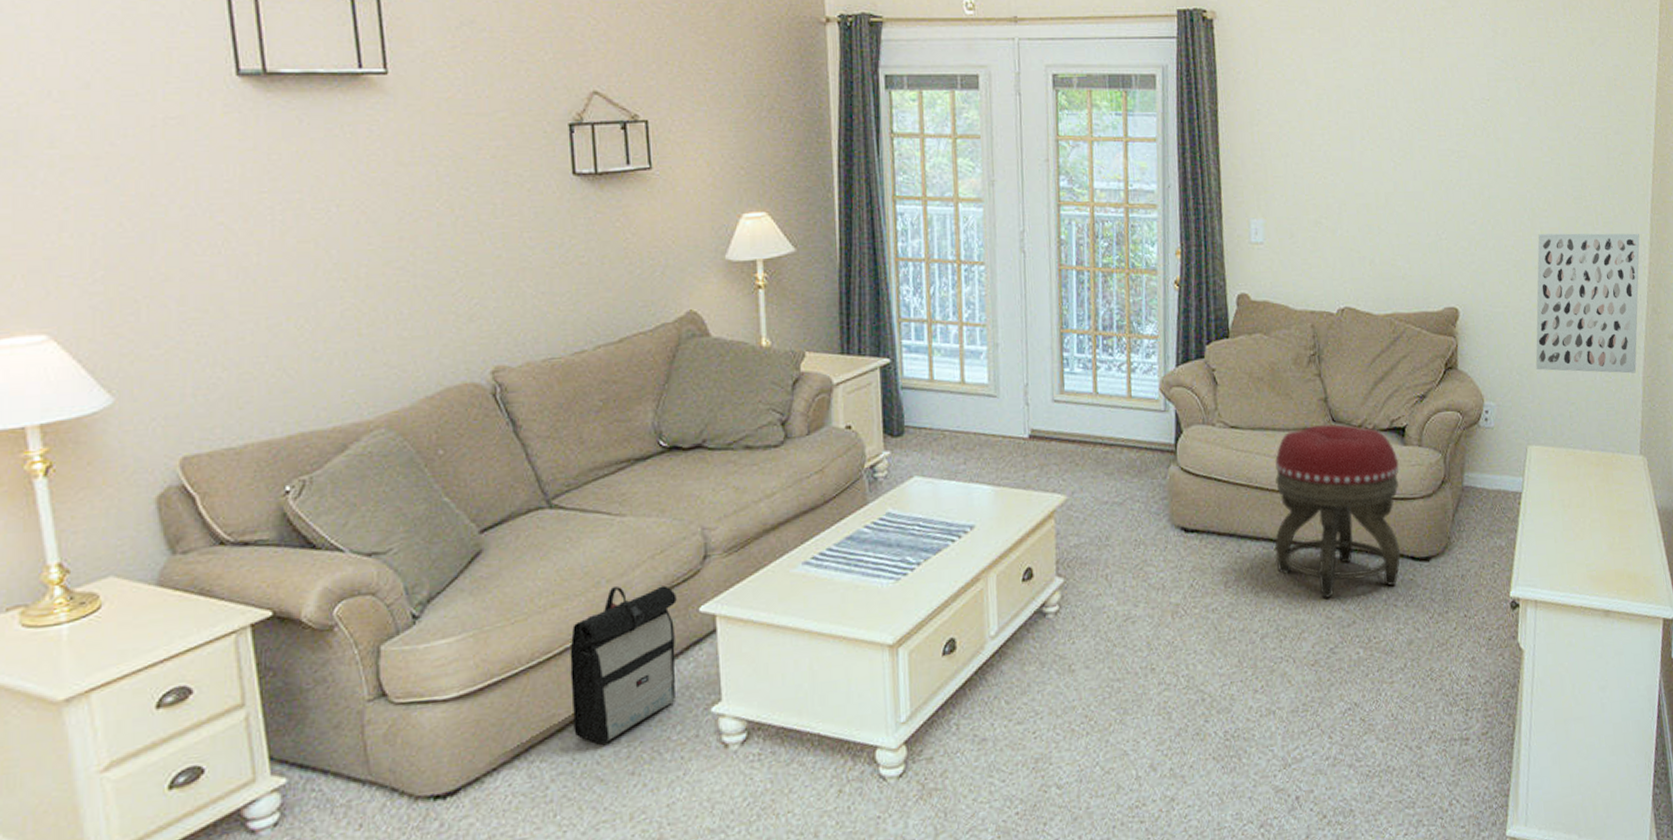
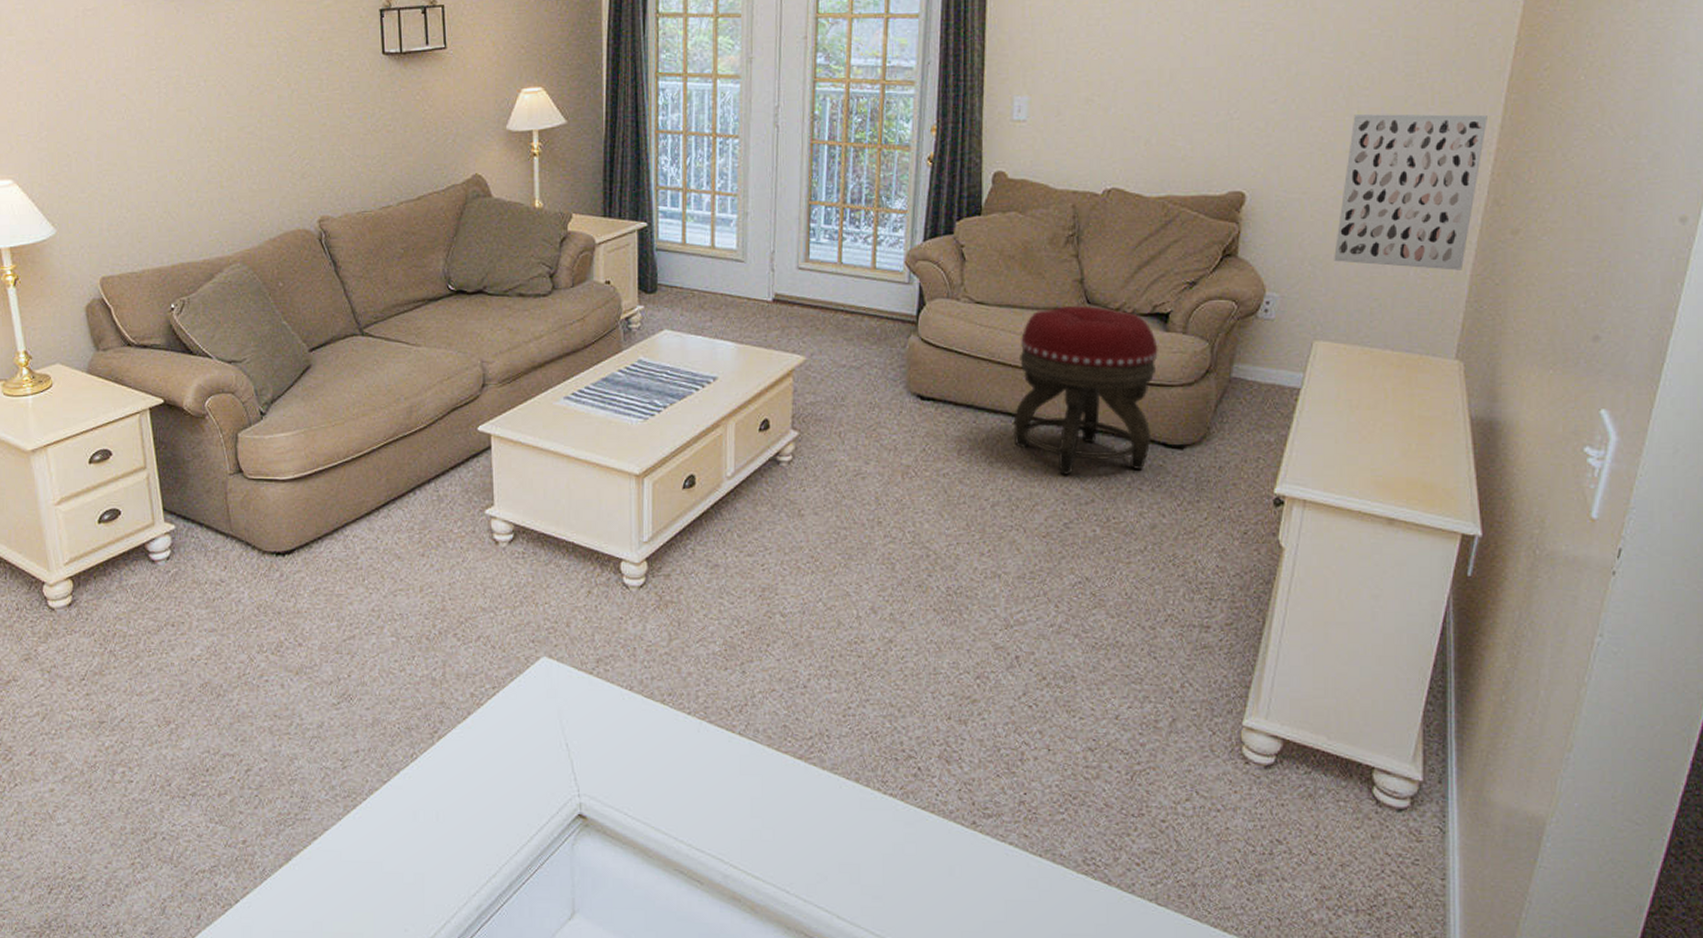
backpack: present [570,585,677,745] -> none [376,404,460,529]

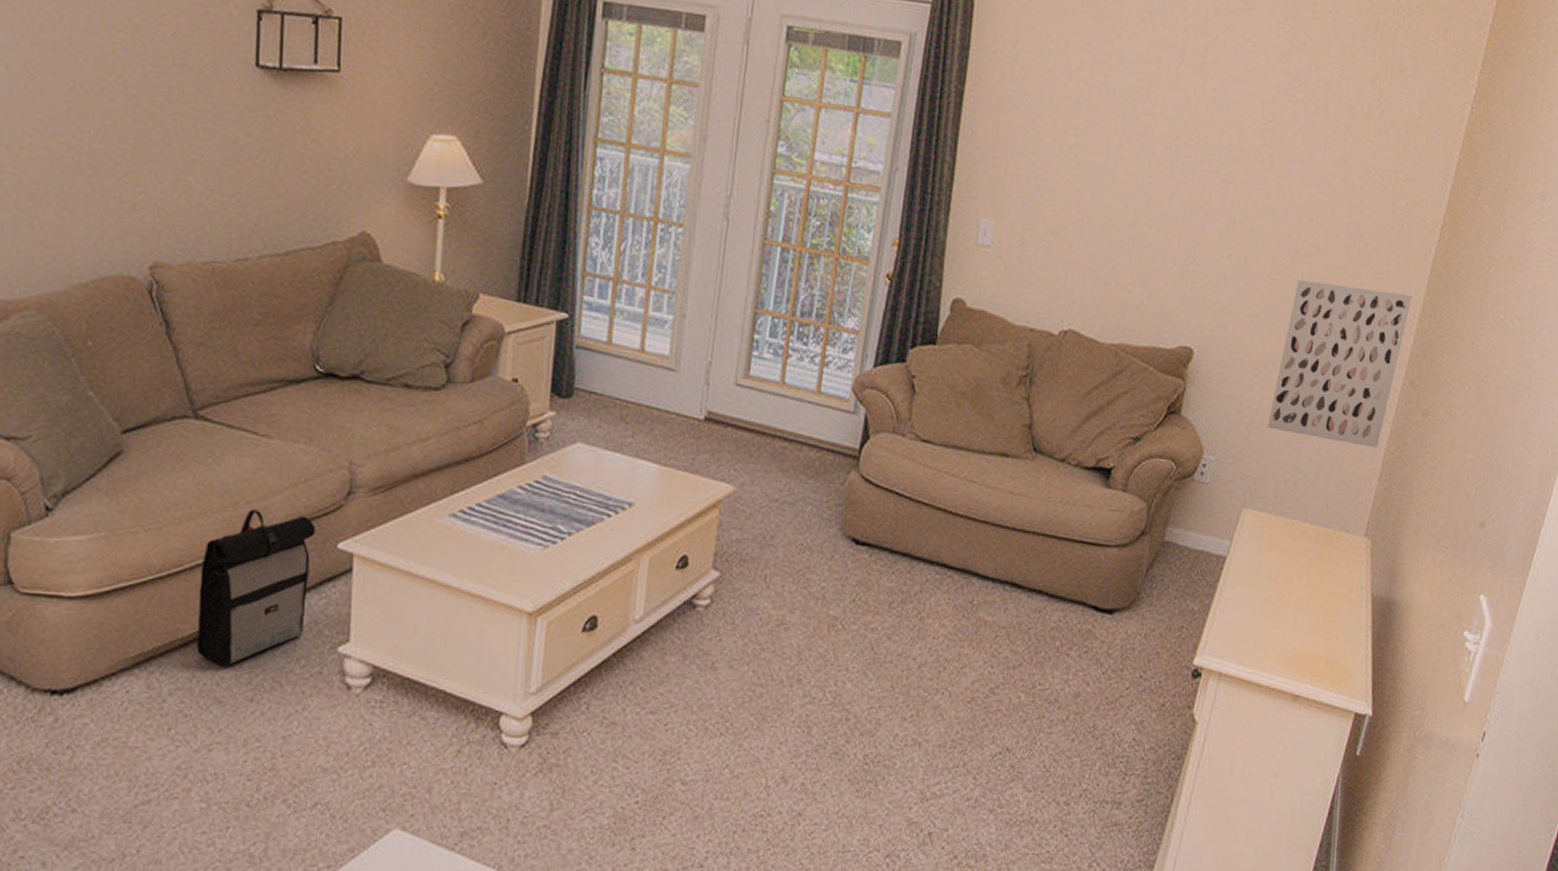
backpack: none [376,404,460,529] -> present [196,510,316,667]
footstool: present [1013,306,1158,475] -> none [947,452,1098,636]

